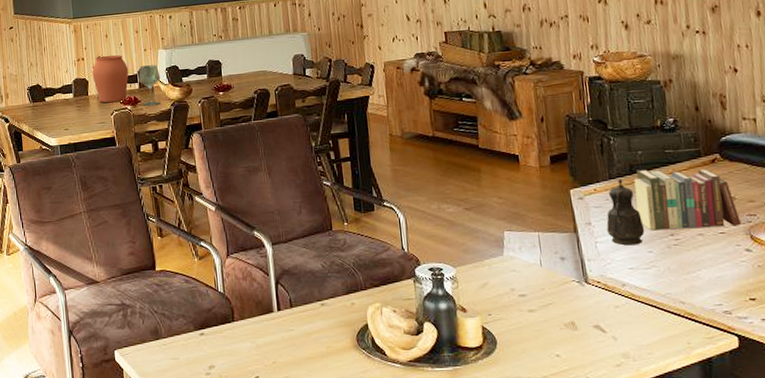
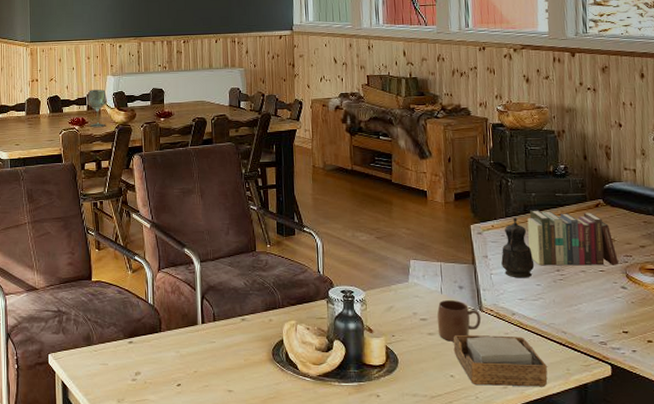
vase: present [92,54,129,104] -> none [45,78,79,123]
mug: none [537,272,588,318] -> present [436,299,482,341]
napkin holder: none [557,309,666,364] -> present [453,335,548,387]

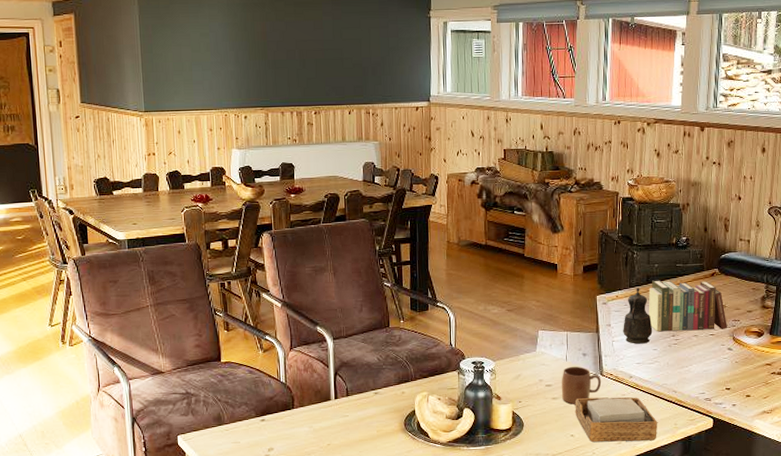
wine glass: present [87,89,108,127] -> none [211,164,234,204]

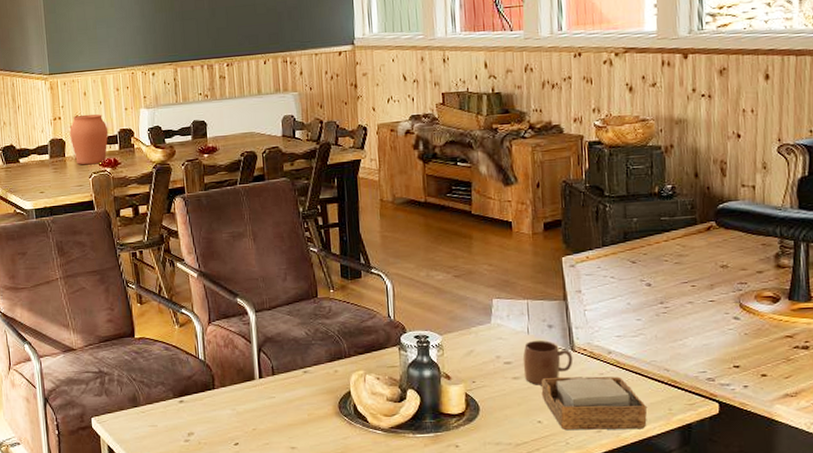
vase: none [163,151,201,200] -> present [69,114,109,166]
coffeepot: present [623,287,653,344] -> none [596,246,635,314]
books: present [648,280,727,332] -> none [627,237,731,298]

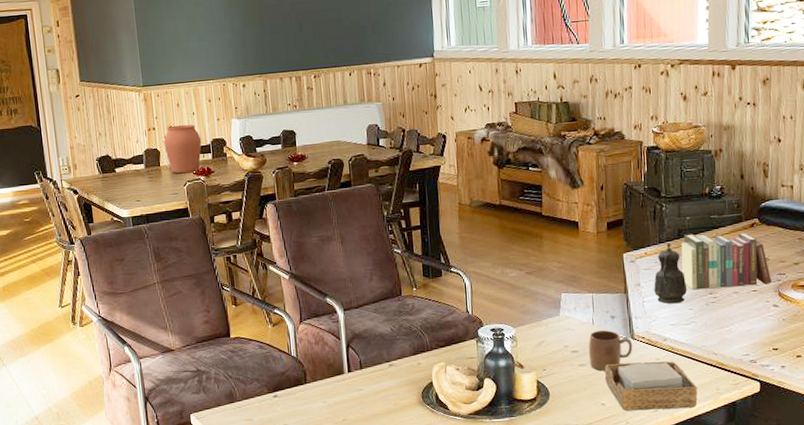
coffeepot: none [596,246,635,314] -> present [654,243,688,304]
books: none [627,237,731,298] -> present [681,233,772,289]

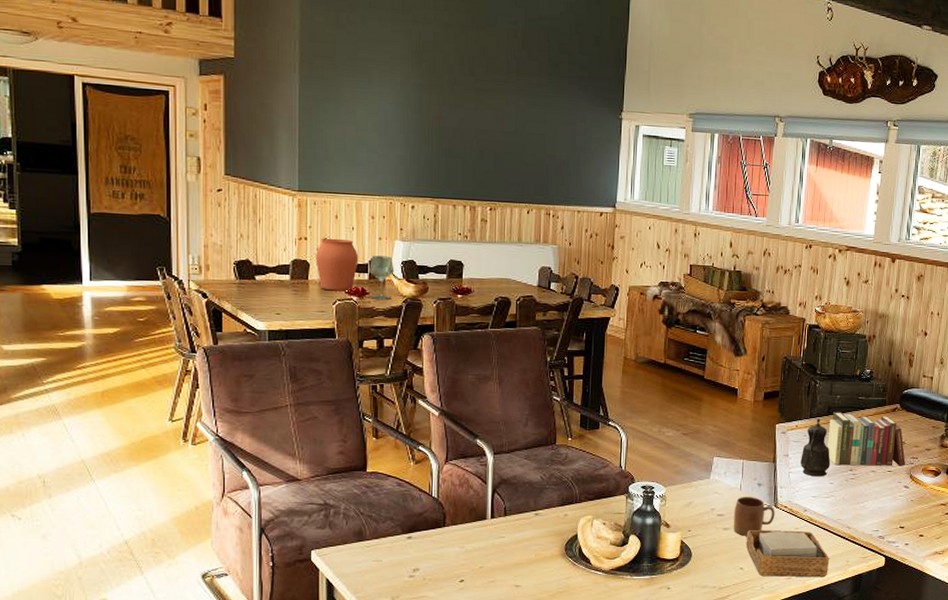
wine glass: none [211,135,235,177] -> present [369,255,395,300]

